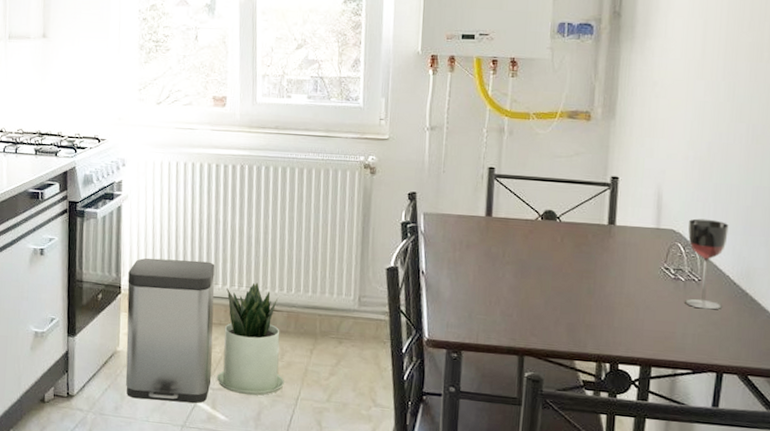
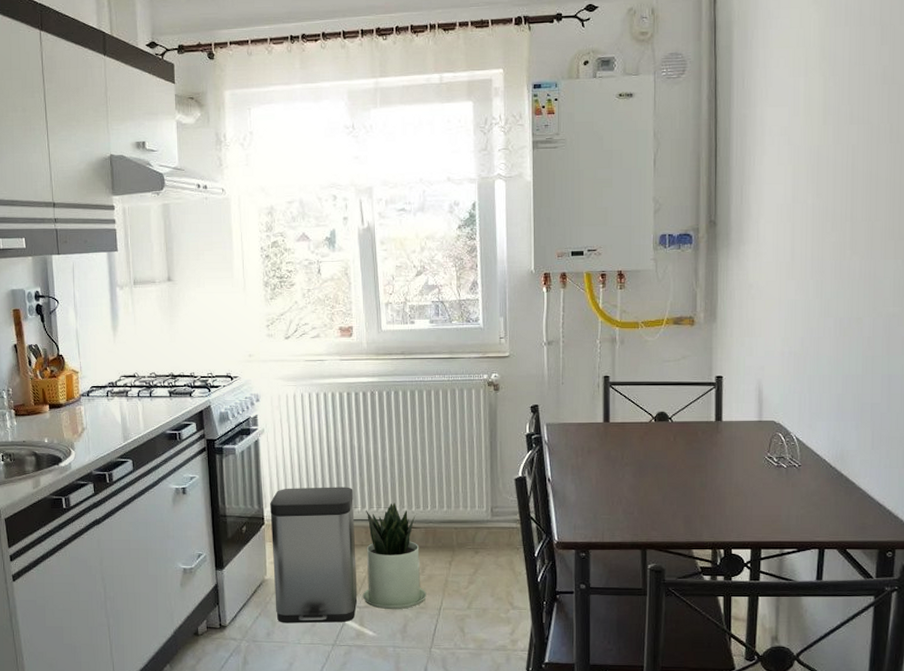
wineglass: present [685,218,729,310] -> none [788,409,823,492]

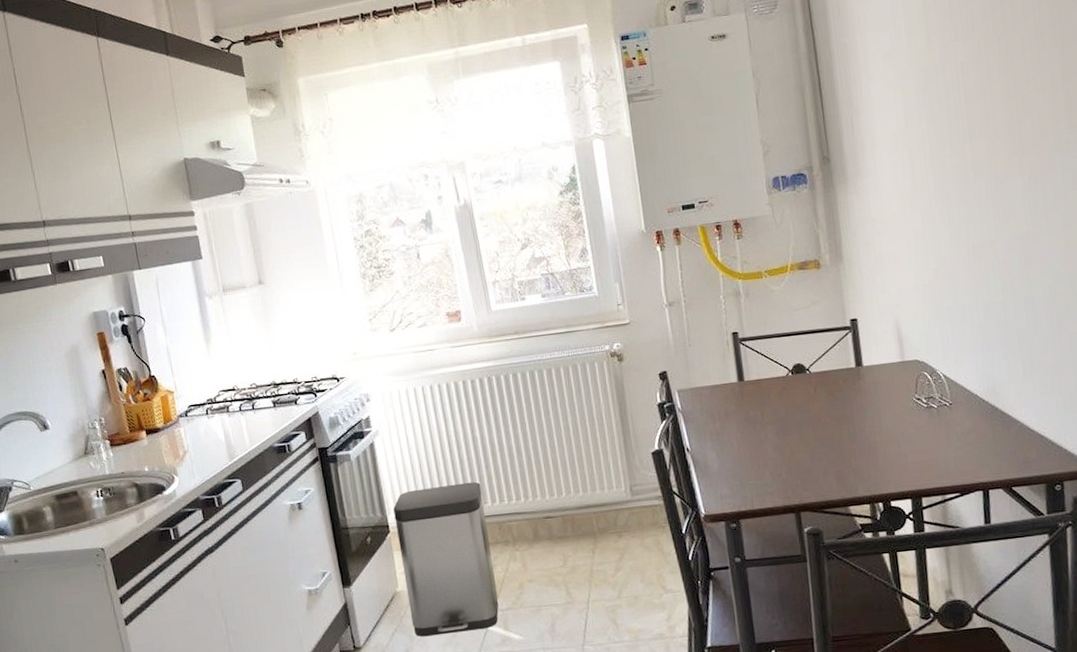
planter: present [362,503,427,610] -> none [497,493,572,609]

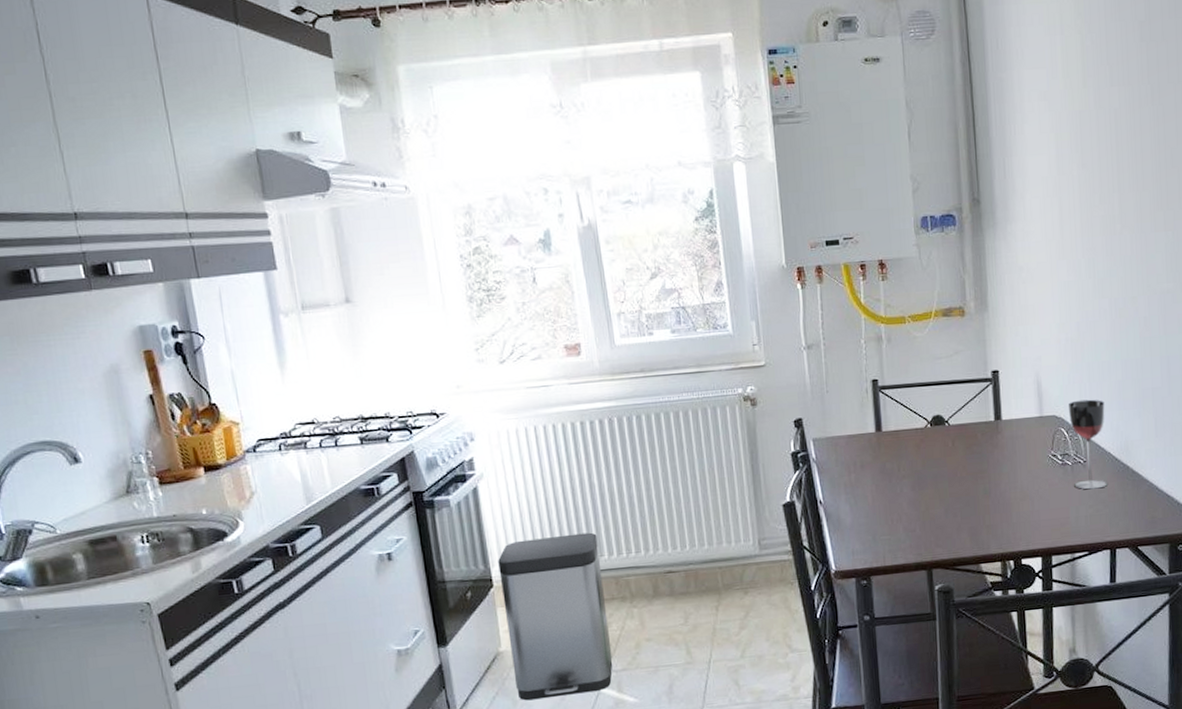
wineglass: none [931,343,976,432] -> present [1069,399,1107,490]

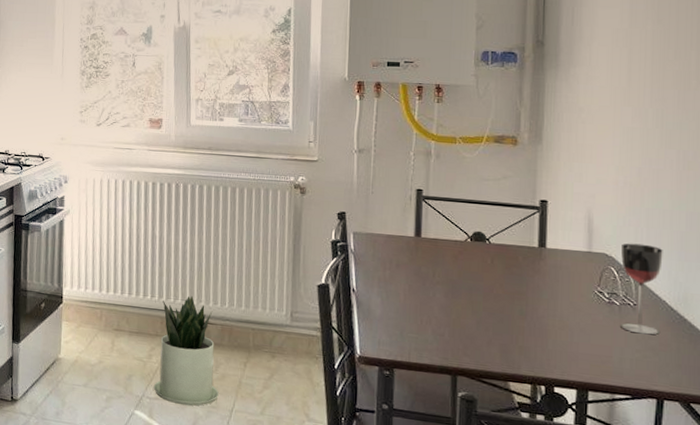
pedal bin: present [498,532,613,701] -> none [66,270,152,411]
planter: none [614,545,693,670] -> present [153,296,219,406]

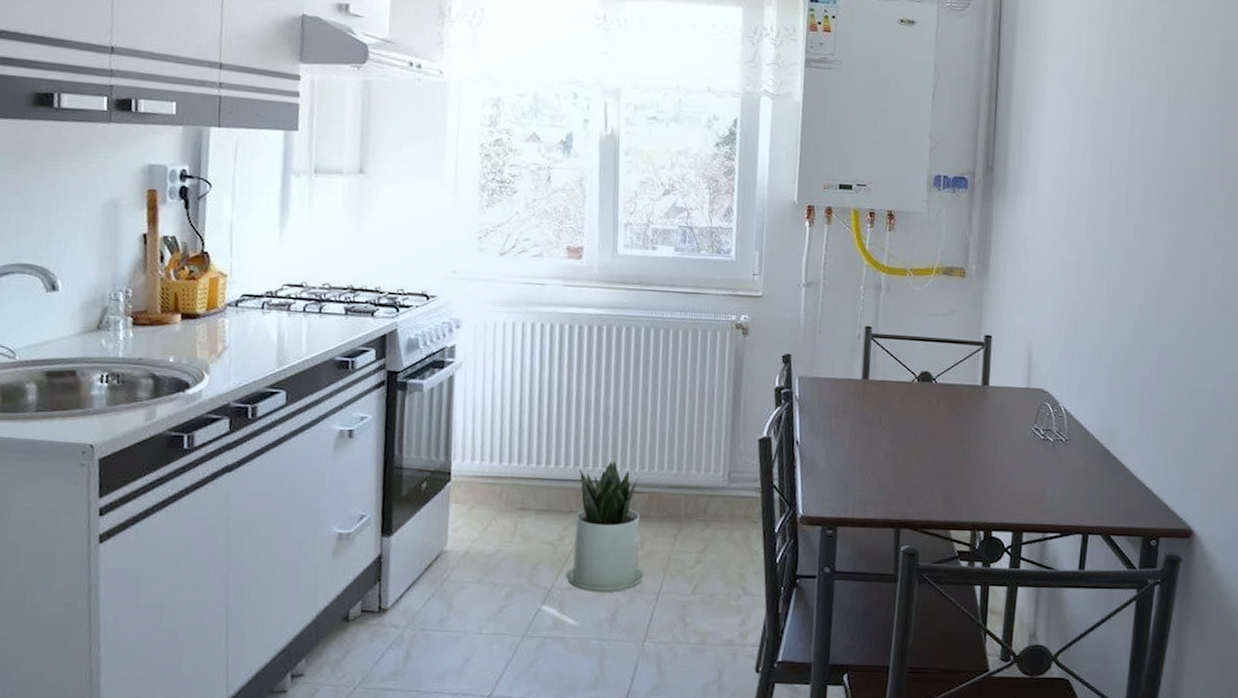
wineglass: present [621,243,663,335] -> none [1053,377,1093,470]

